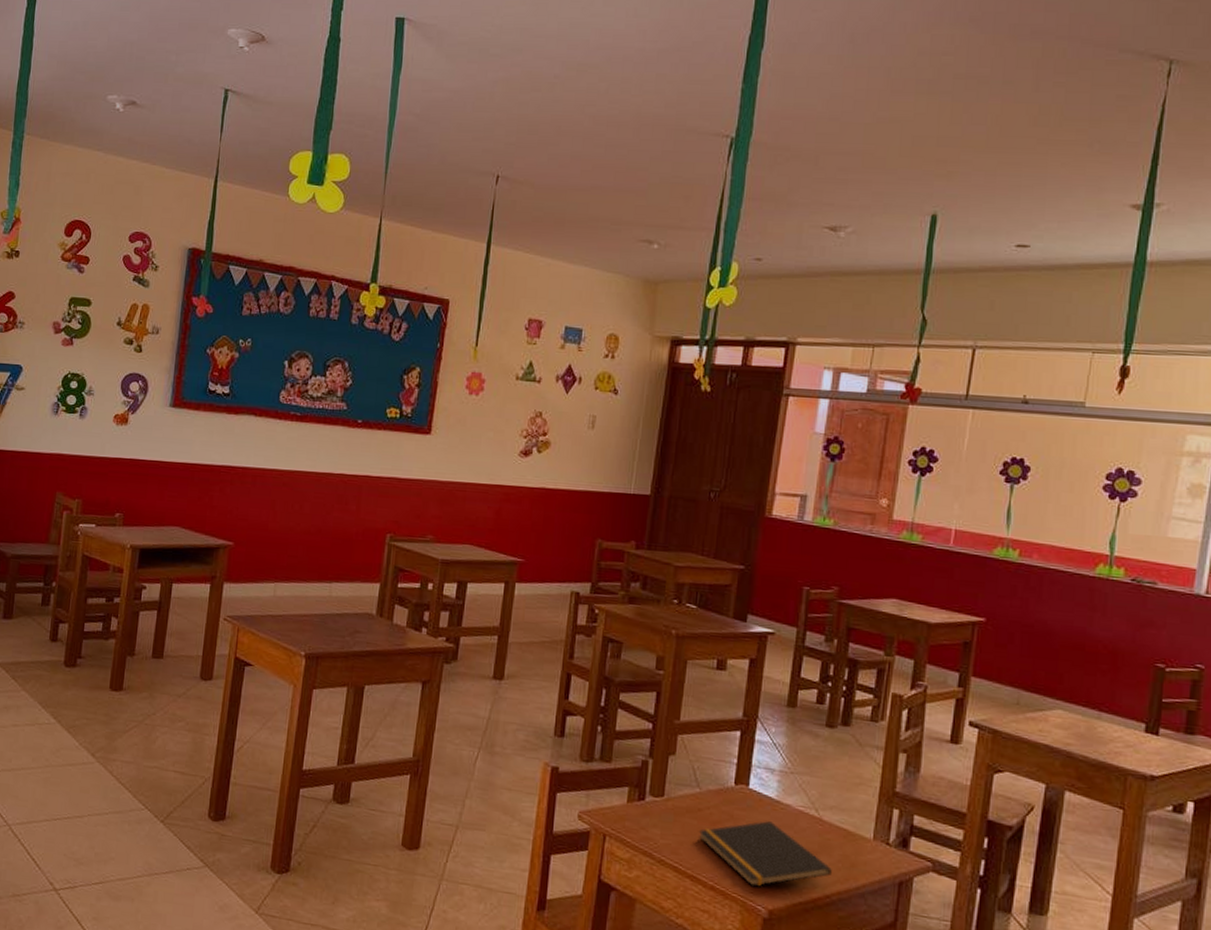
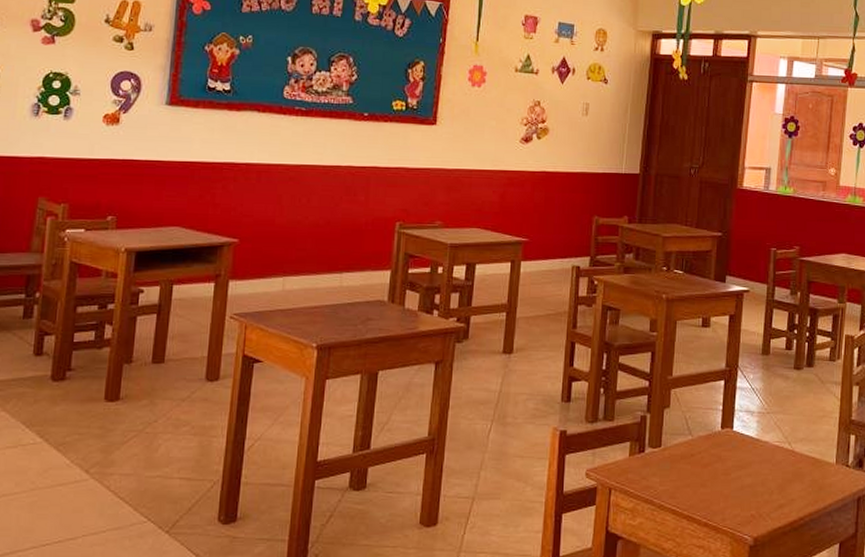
notepad: present [699,821,832,887] -> none [693,458,804,518]

